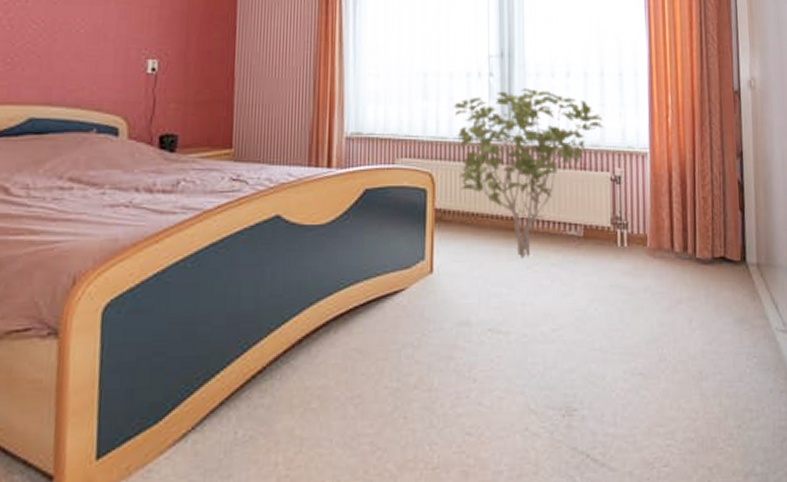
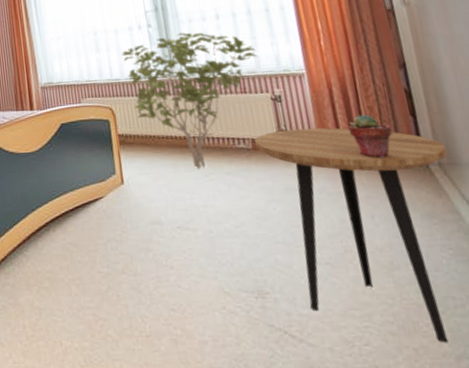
side table: none [586,216,767,460] -> present [254,127,449,343]
potted succulent: none [681,205,721,256] -> present [348,114,392,159]

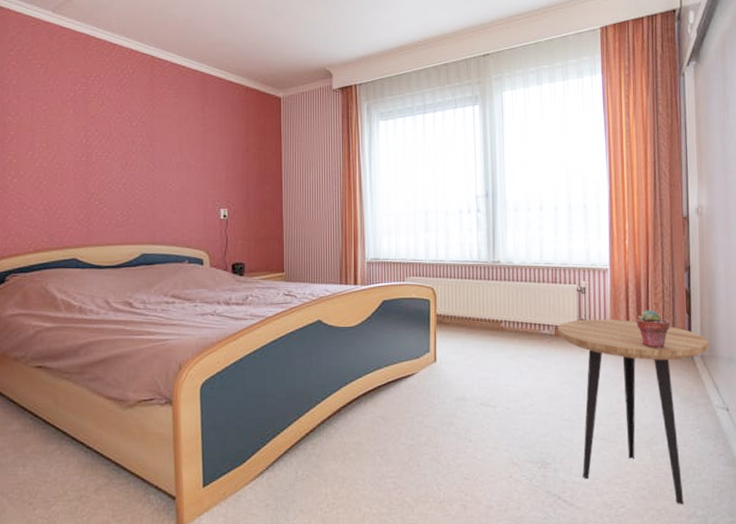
shrub: present [121,32,257,169] -> none [448,221,571,351]

